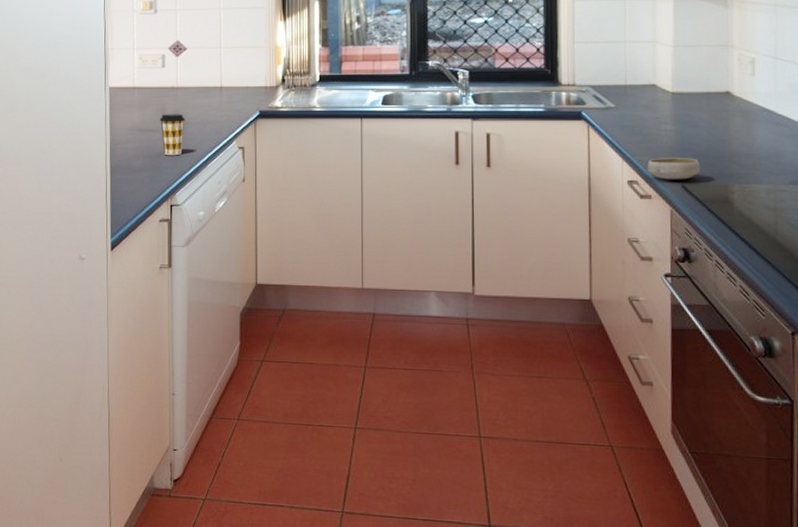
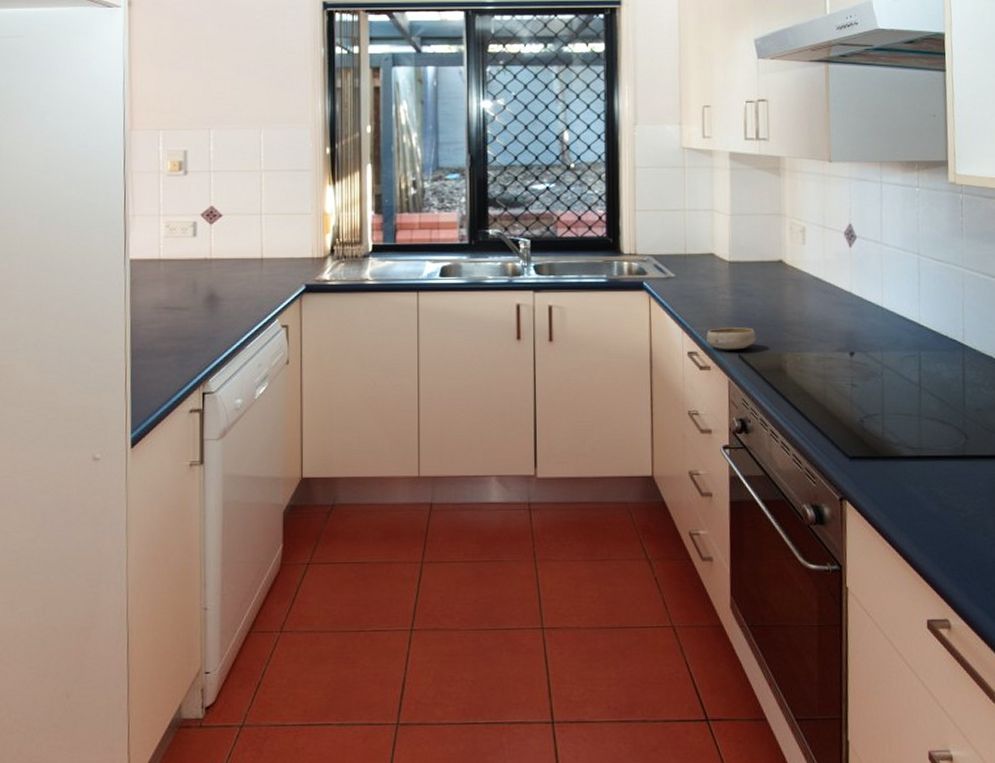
coffee cup: present [159,114,185,156] -> none [190,289,220,337]

